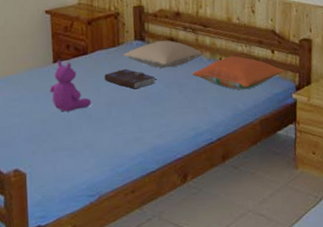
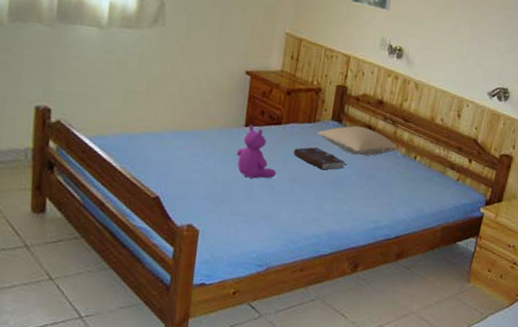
pillow: present [192,55,285,91] -> none [383,156,479,194]

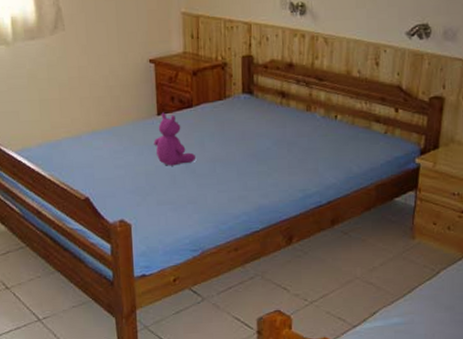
book: present [293,147,345,170] -> none [209,124,264,146]
pillow: present [318,126,398,156] -> none [230,94,316,125]

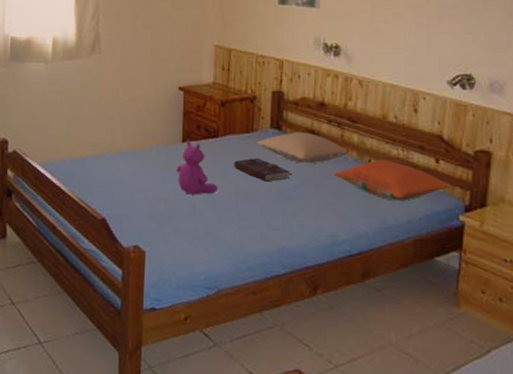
book: none [209,124,264,146] -> present [234,158,291,182]
pillow: none [230,94,316,125] -> present [257,131,347,164]
pillow: none [303,113,409,152] -> present [334,159,452,202]

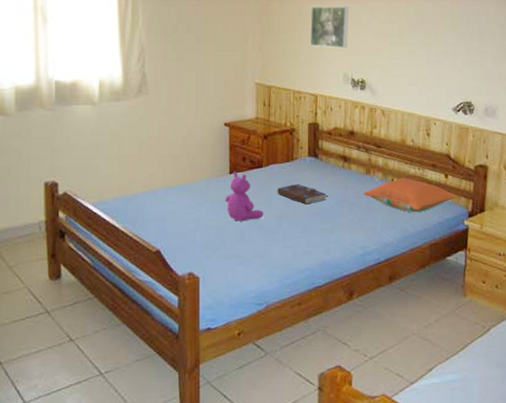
pillow: present [257,131,347,164] -> none [297,158,374,186]

